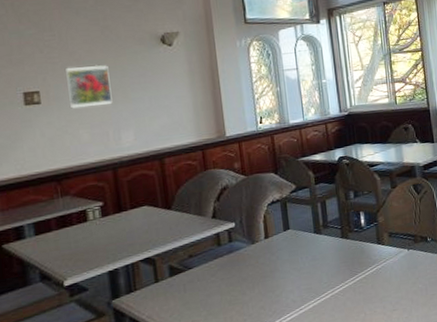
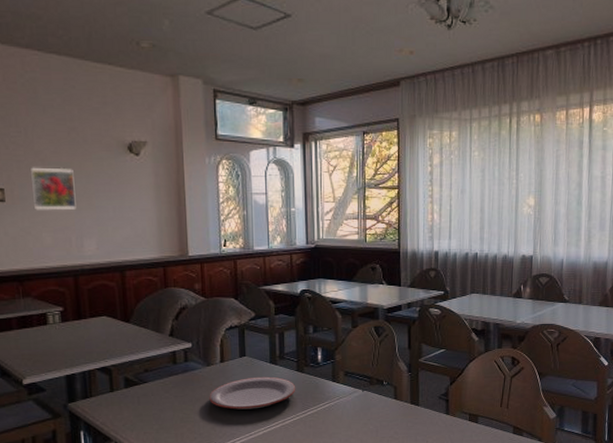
plate: none [256,246,343,285] -> present [209,376,296,410]

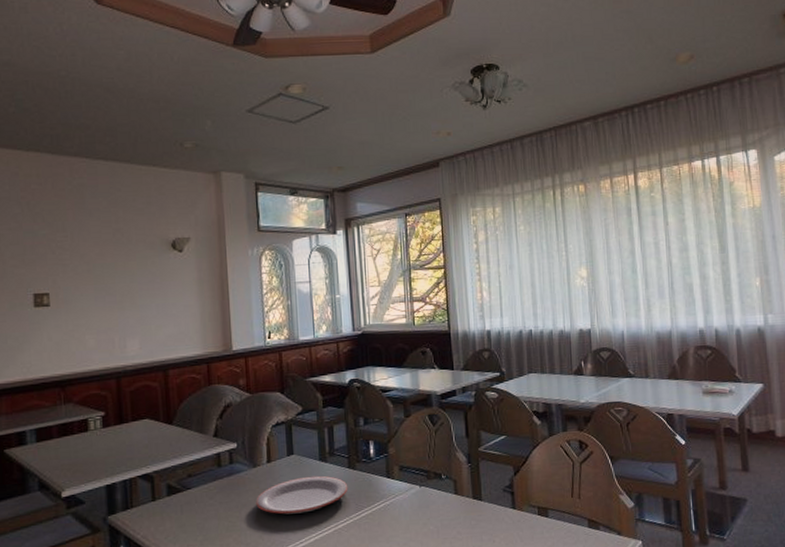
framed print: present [31,167,77,211] -> none [76,268,120,313]

